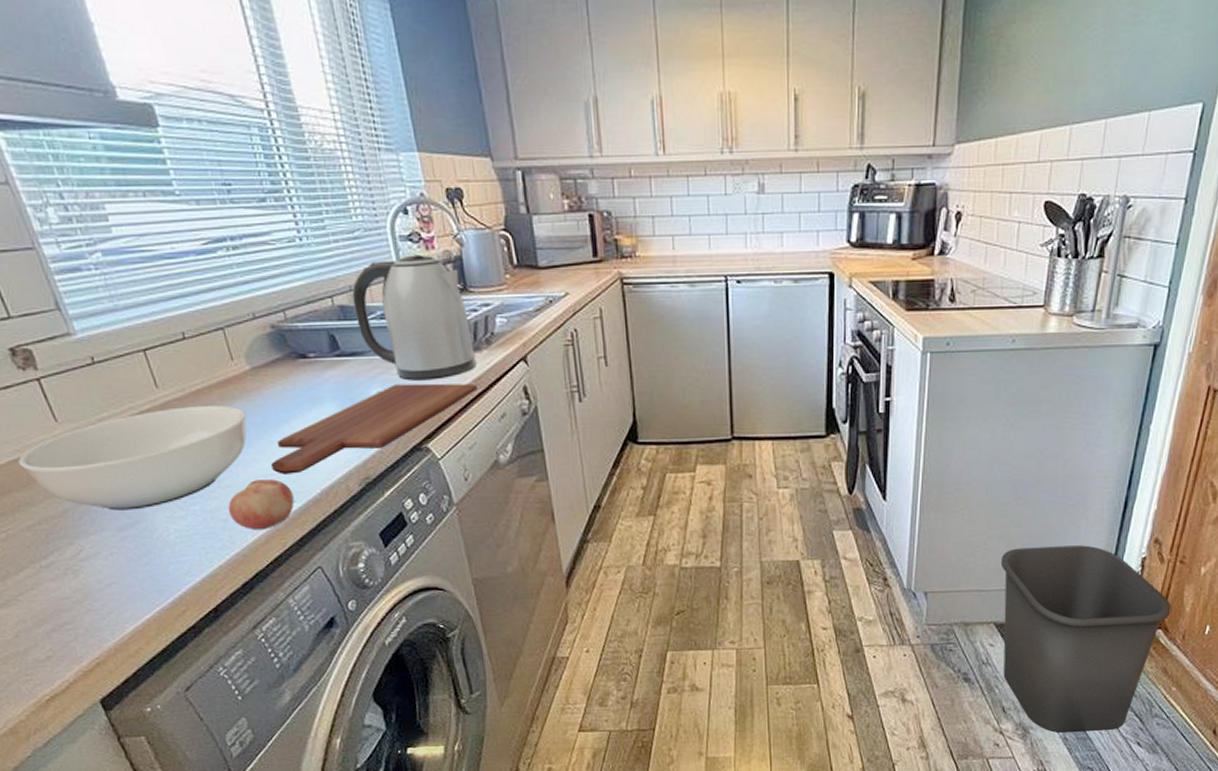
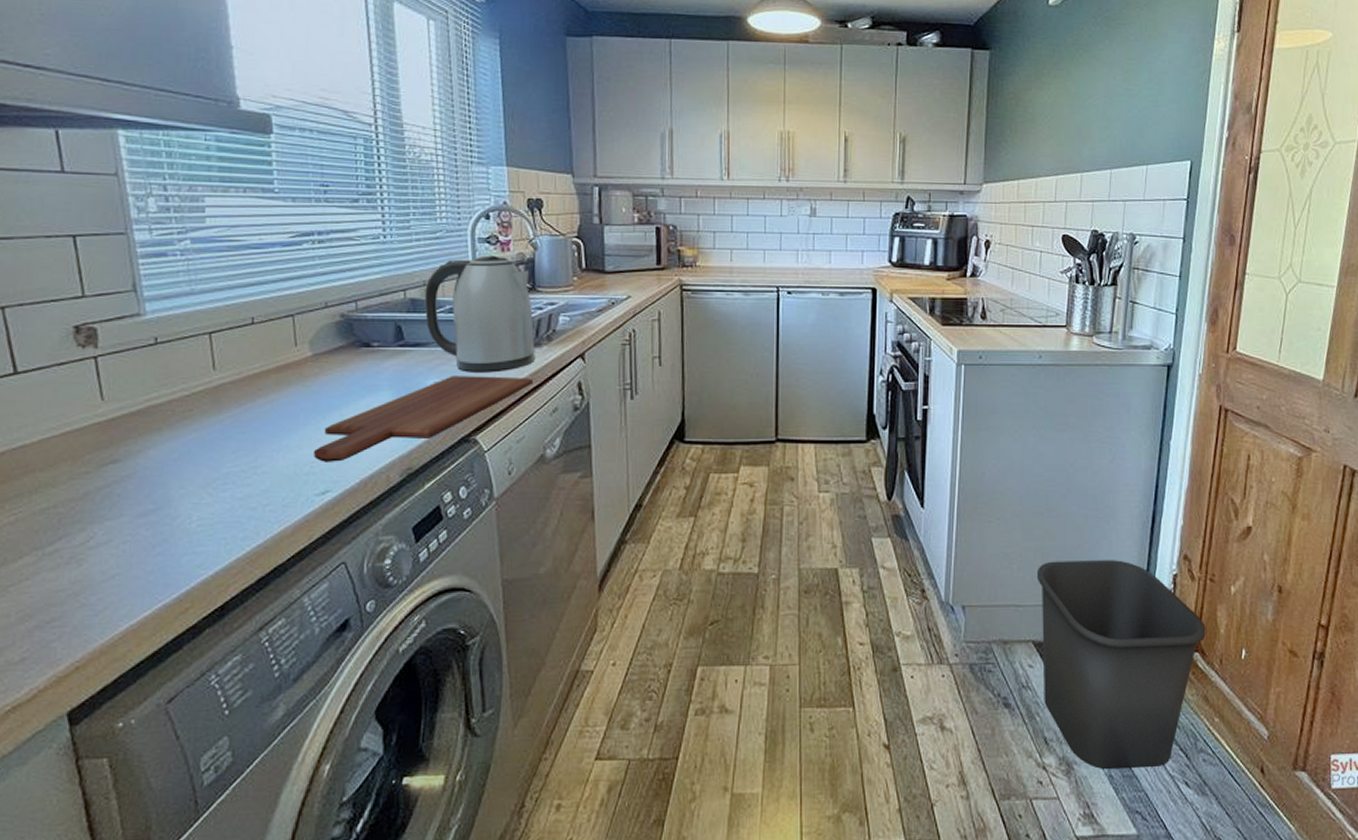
bowl: present [18,405,247,511] -> none [51,390,299,495]
fruit: present [227,479,295,529] -> none [259,467,331,519]

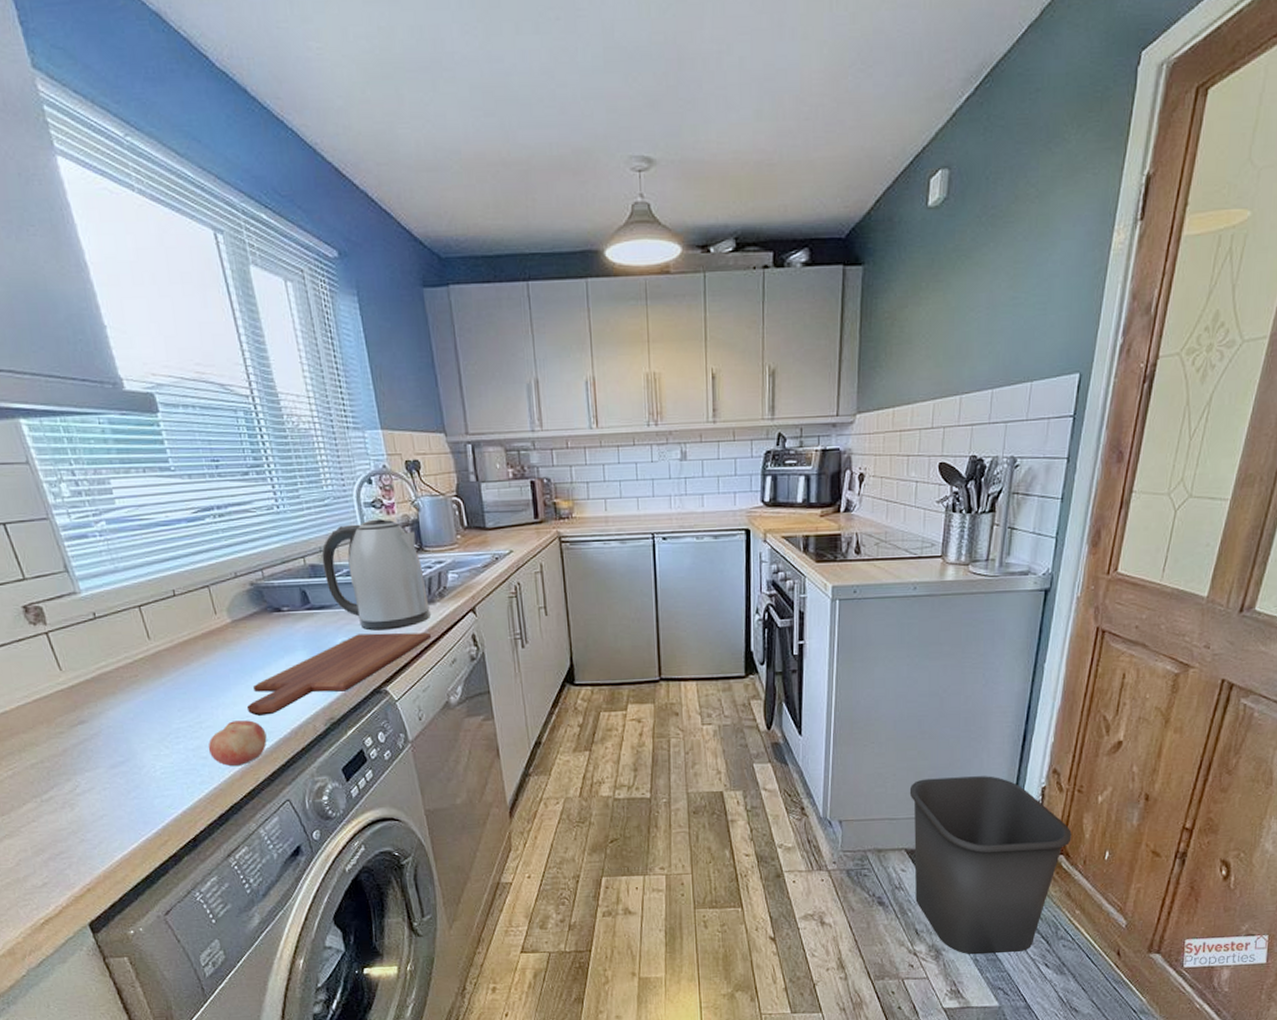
fruit: none [259,467,331,519] -> present [208,720,267,766]

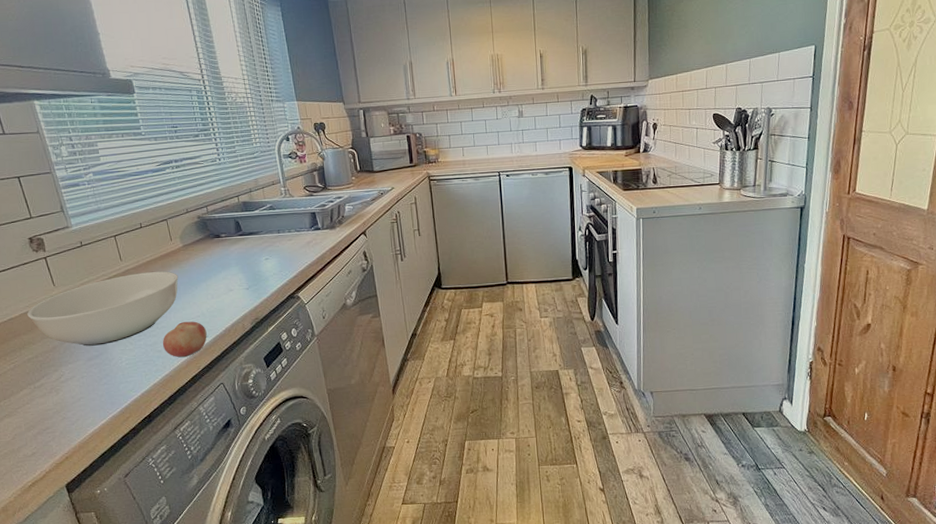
bowl: none [26,654,227,750] -> present [27,271,179,346]
cutting board: present [247,632,432,716] -> none [193,251,333,318]
kettle: present [321,519,430,631] -> none [251,166,332,251]
waste bin: present [909,776,1072,955] -> none [705,354,836,501]

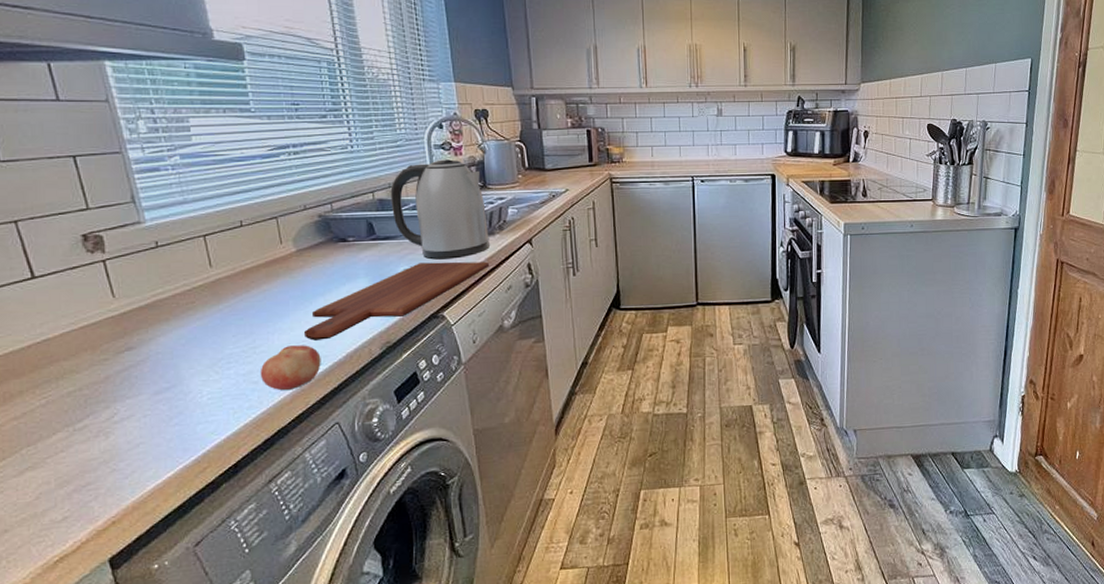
bowl: present [27,271,179,346] -> none [71,282,288,376]
cutting board: none [193,251,333,318] -> present [305,261,490,341]
kettle: none [251,166,332,251] -> present [390,159,490,260]

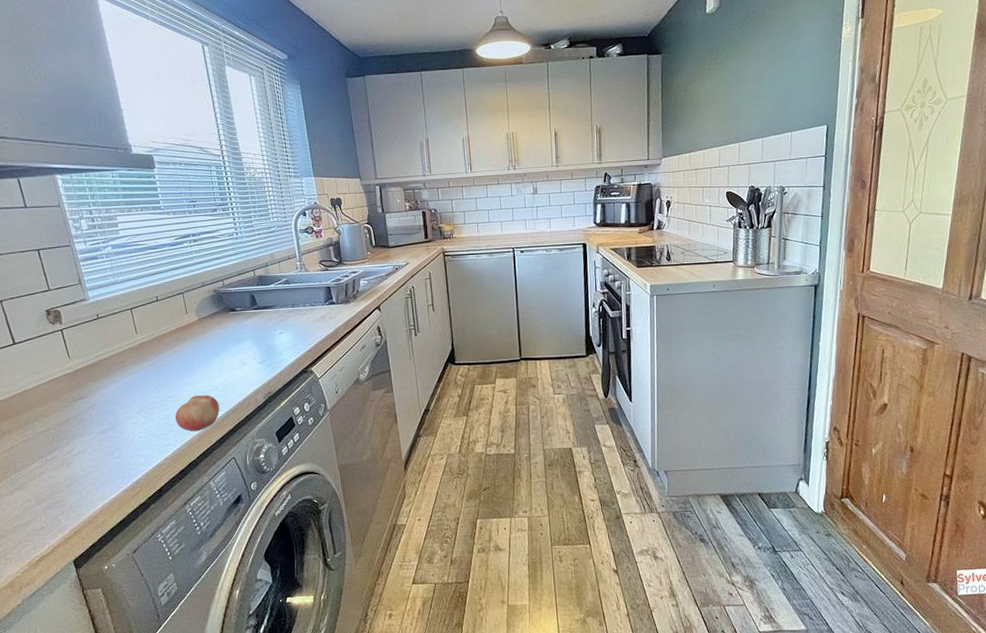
cutting board: present [305,261,490,341] -> none [206,325,347,391]
kettle: present [390,159,490,260] -> none [267,241,346,325]

